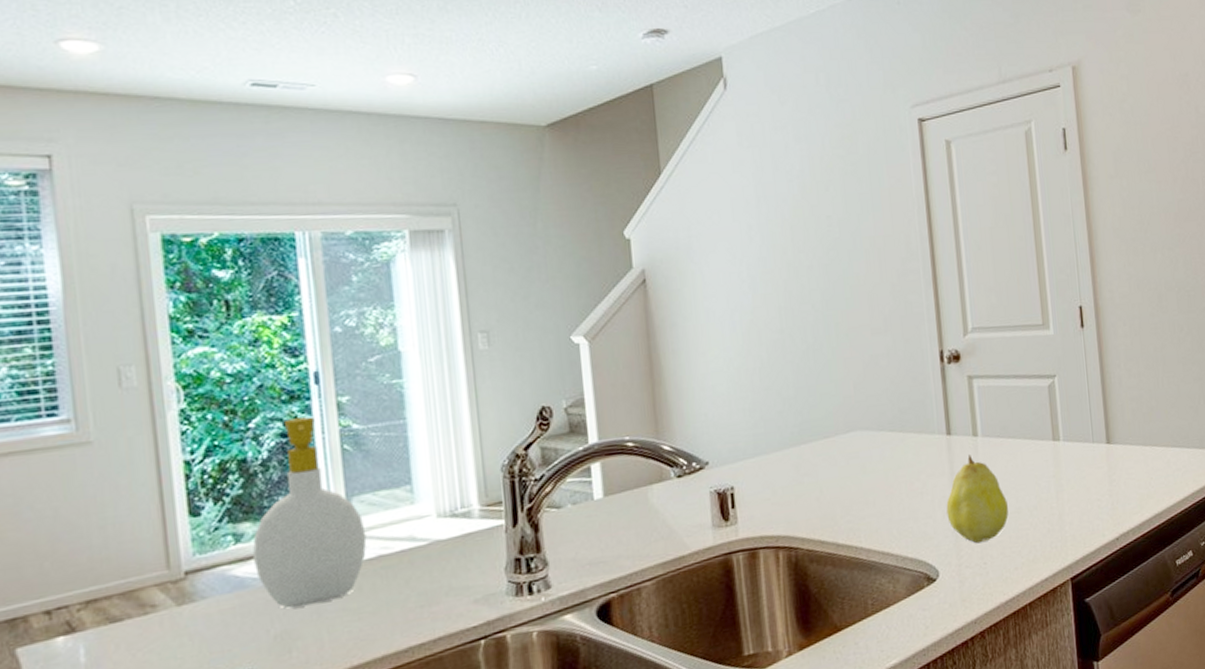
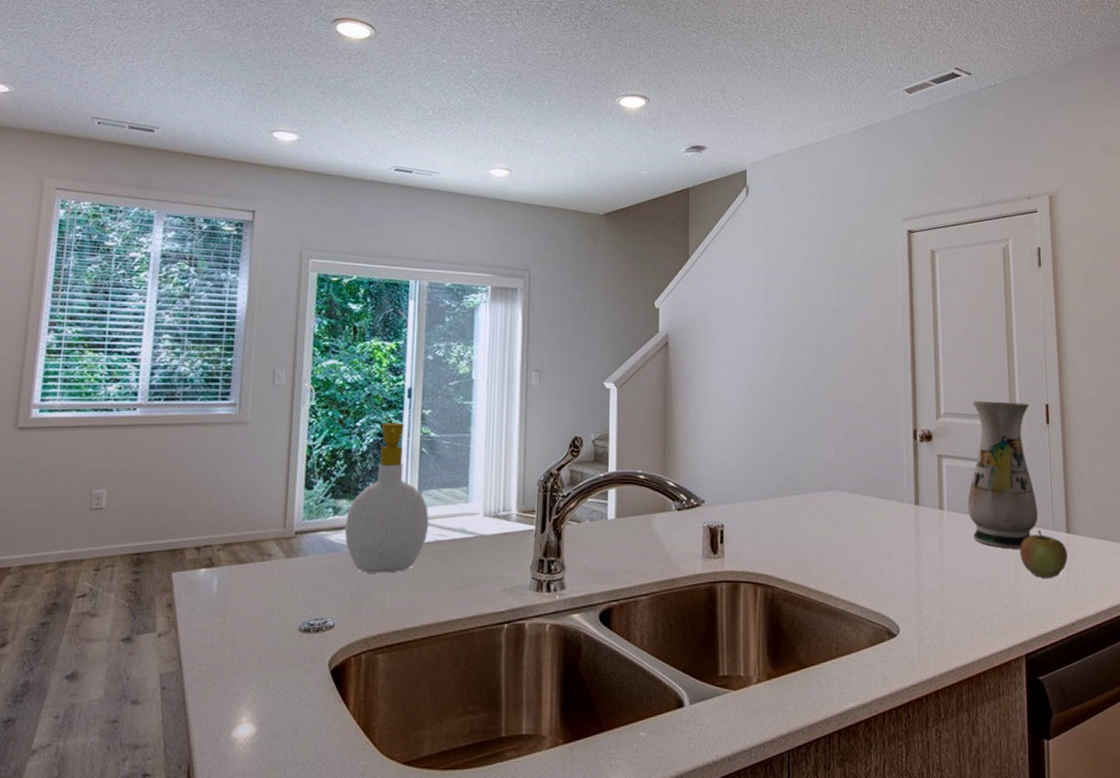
fruit: present [946,455,1009,543] -> none [910,526,968,607]
vase: none [1001,307,1077,470] -> present [967,401,1038,549]
apple: none [1059,445,1109,495] -> present [1019,531,1068,578]

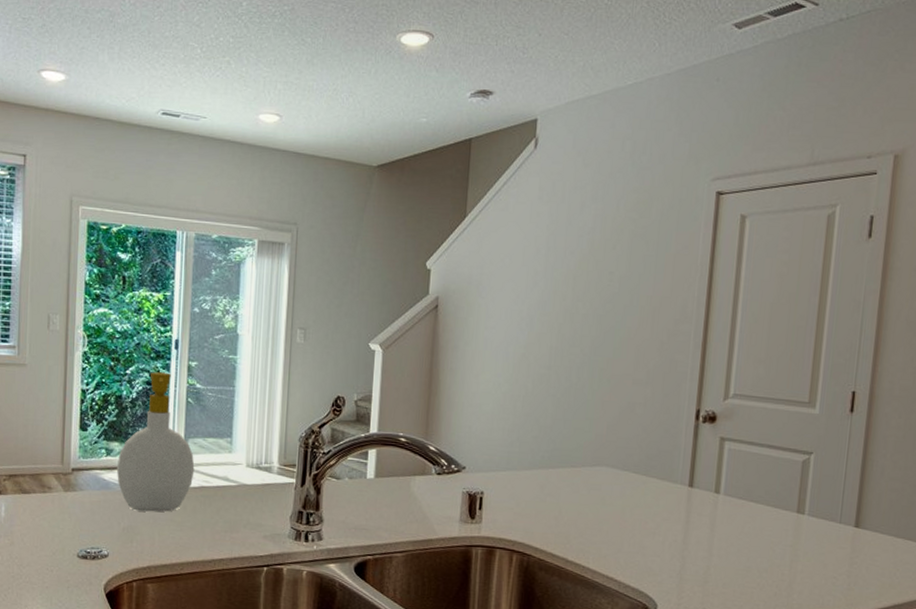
vase: present [967,401,1038,549] -> none [746,384,832,539]
apple: present [1019,531,1068,578] -> none [798,522,853,571]

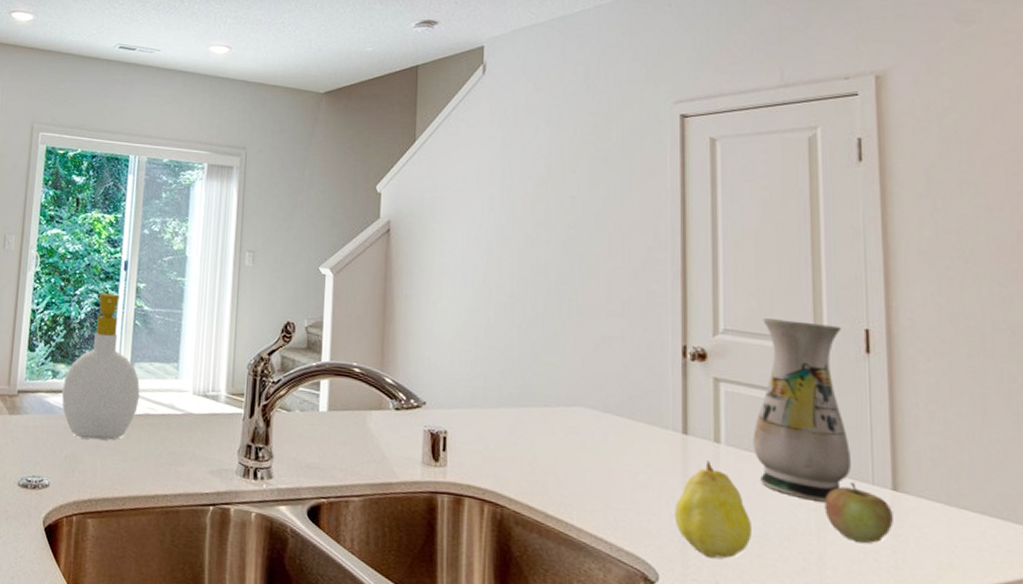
fruit: none [675,509,738,589] -> present [675,461,752,559]
vase: none [746,384,832,539] -> present [753,318,851,502]
apple: none [798,522,853,571] -> present [824,482,893,543]

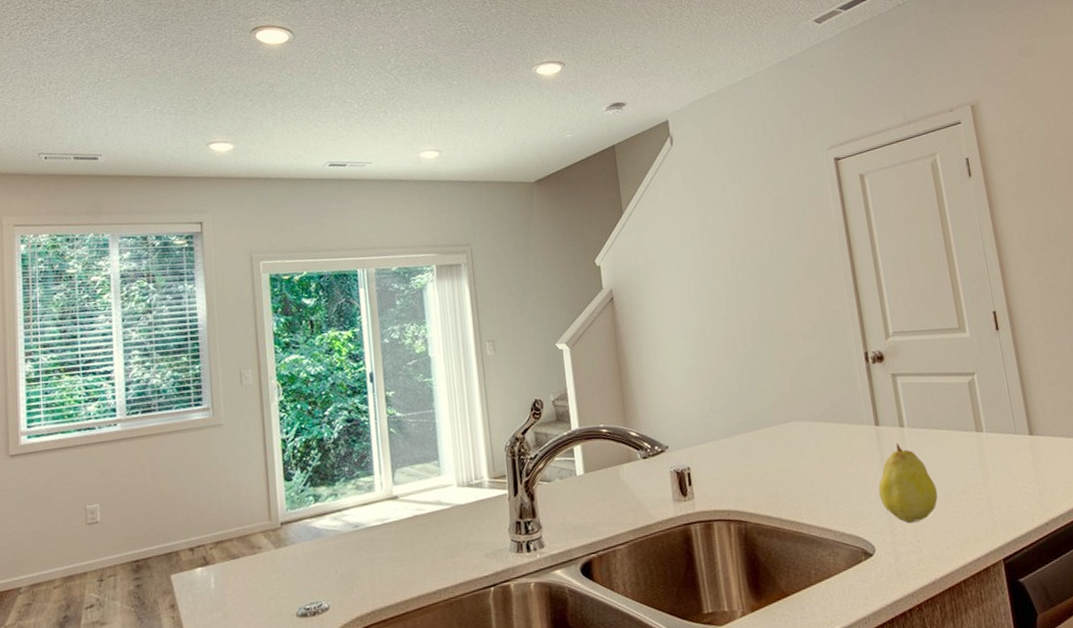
soap bottle: present [61,293,140,440] -> none [326,407,407,554]
vase: present [753,318,851,502] -> none [919,312,999,458]
apple: present [824,482,893,543] -> none [984,436,1034,482]

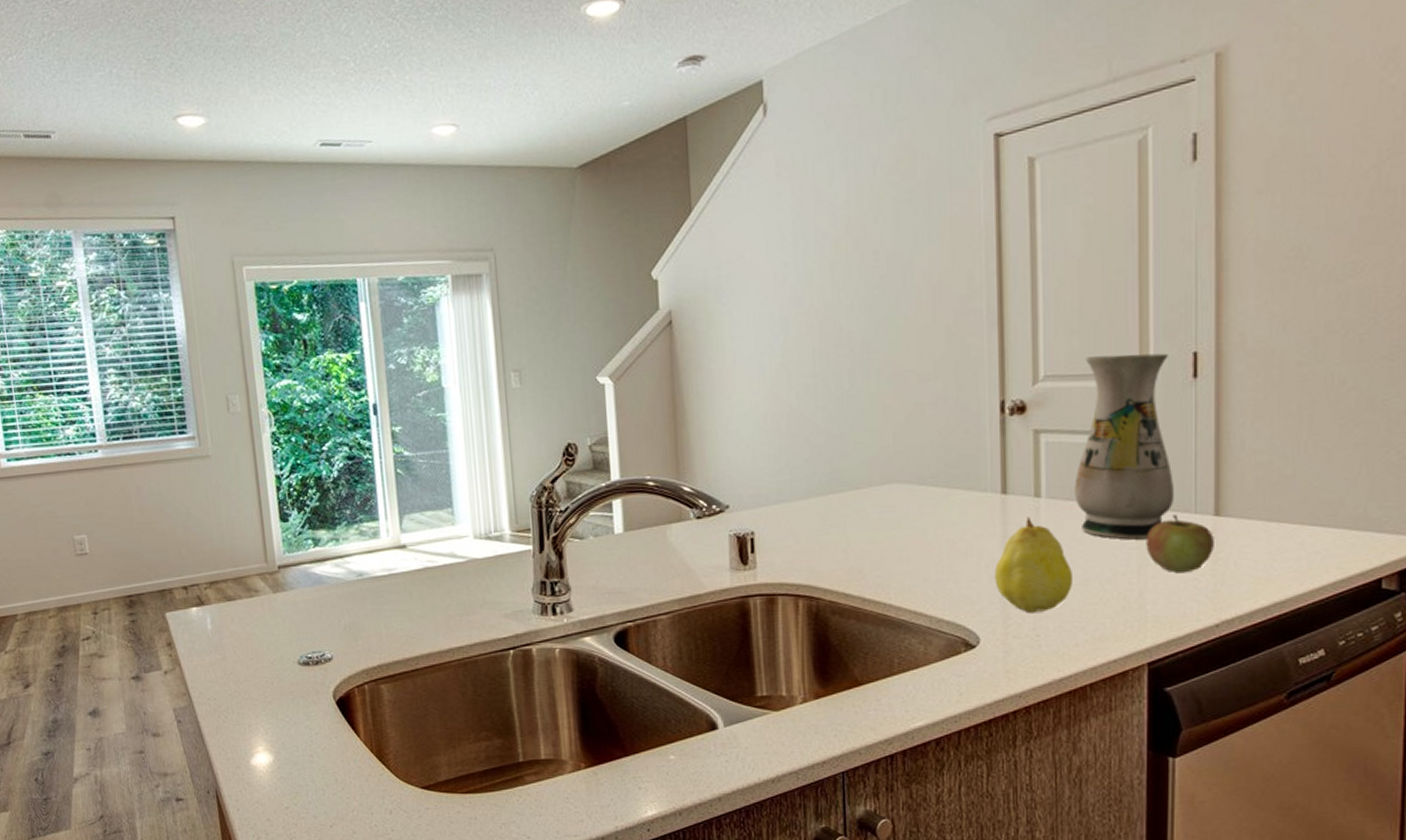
vase: none [919,312,999,458] -> present [1074,353,1174,540]
apple: none [984,436,1034,482] -> present [1146,515,1214,572]

